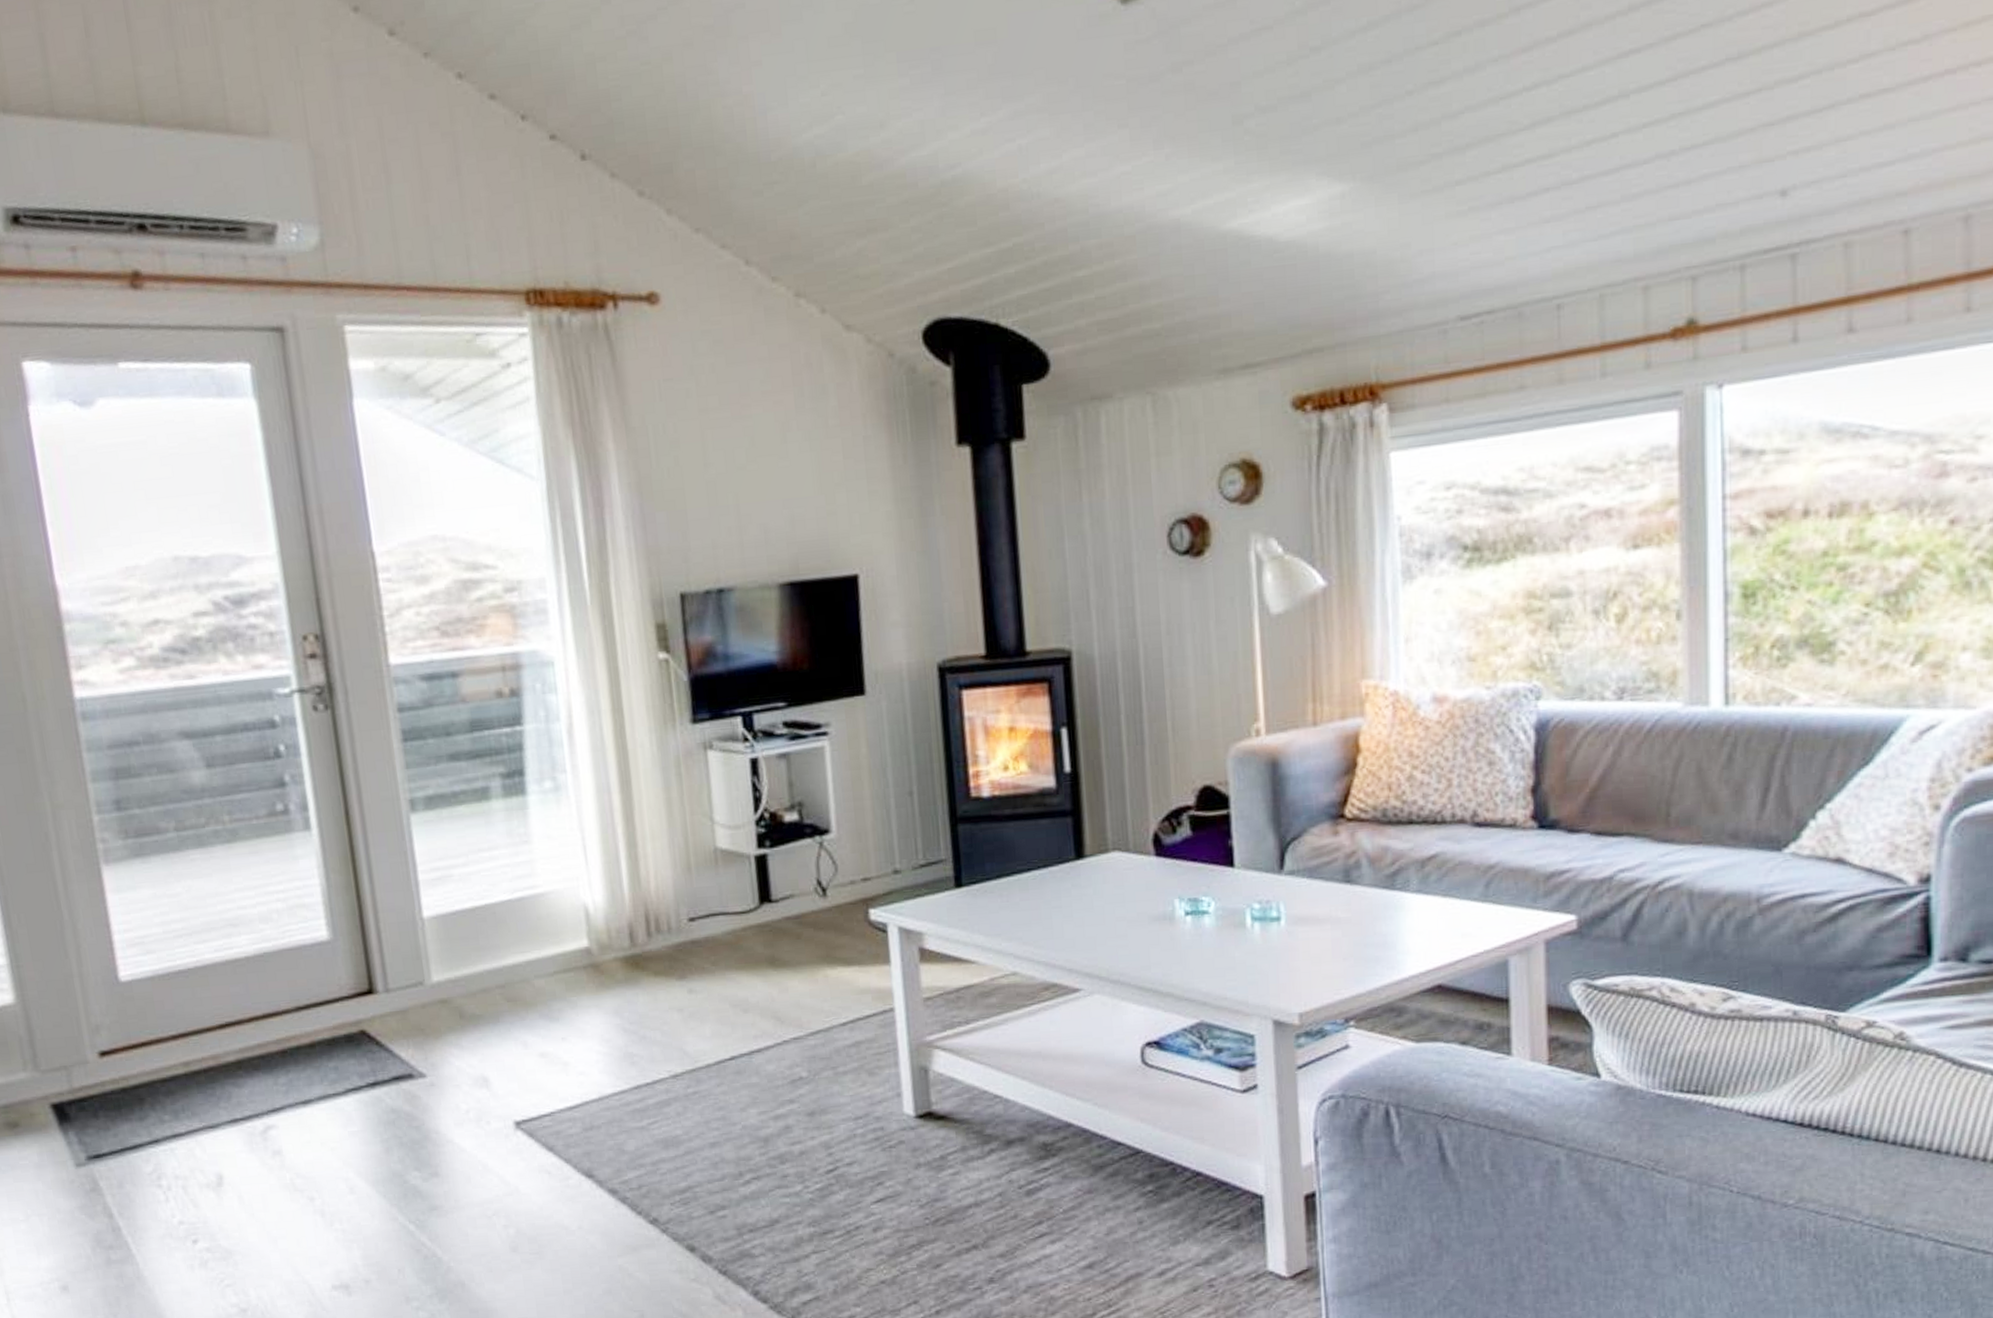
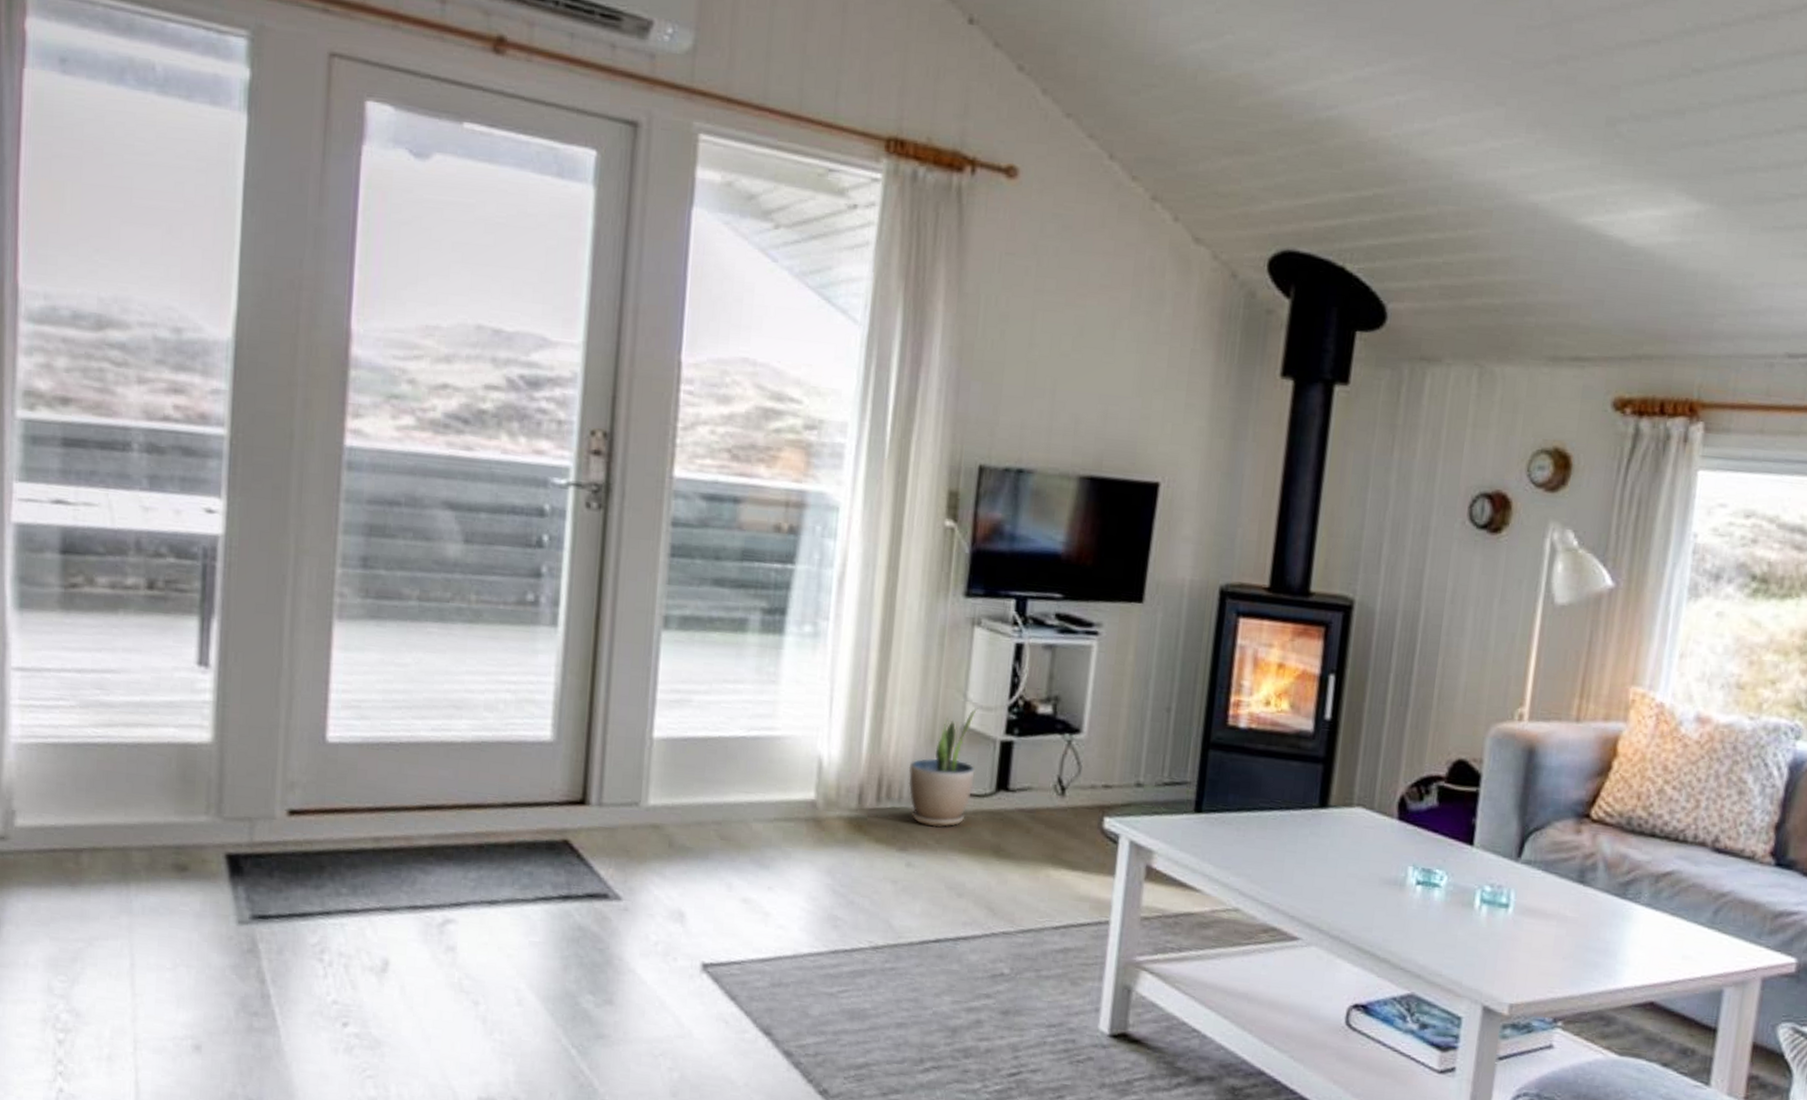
potted plant: none [671,828,737,951] -> present [908,708,979,828]

